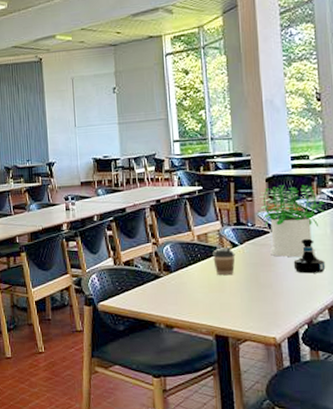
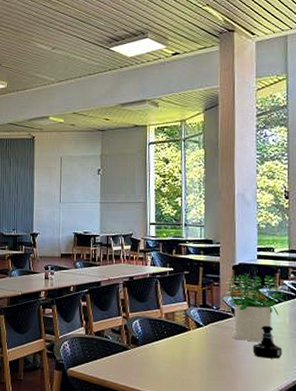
coffee cup: present [211,246,235,276] -> none [177,326,199,354]

